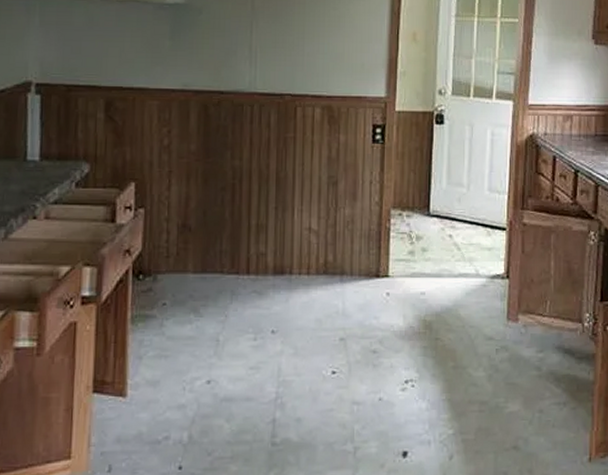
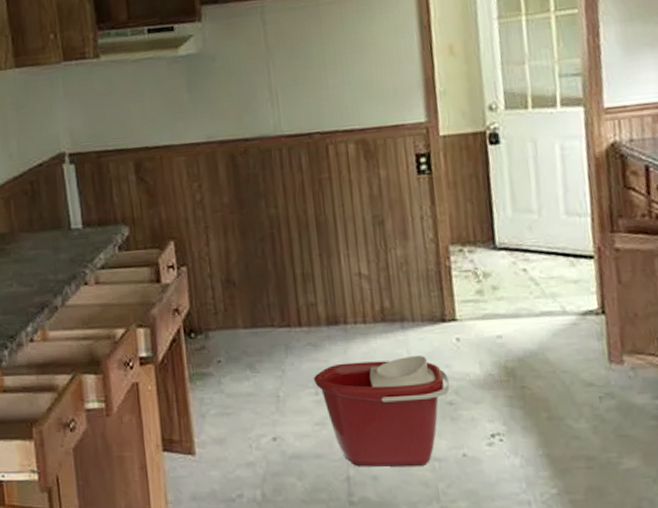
bucket: none [253,307,375,410] -> present [313,356,450,467]

